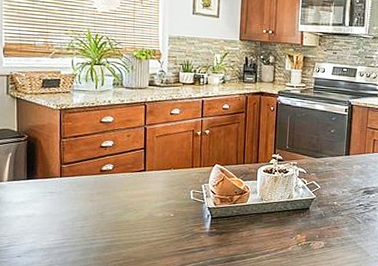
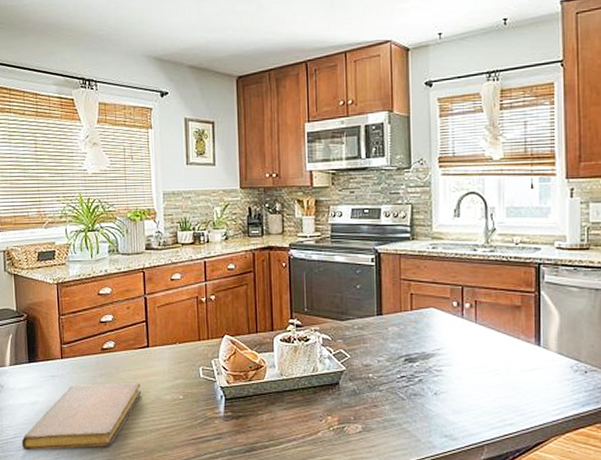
notebook: none [15,200,136,258] -> present [21,383,142,451]

